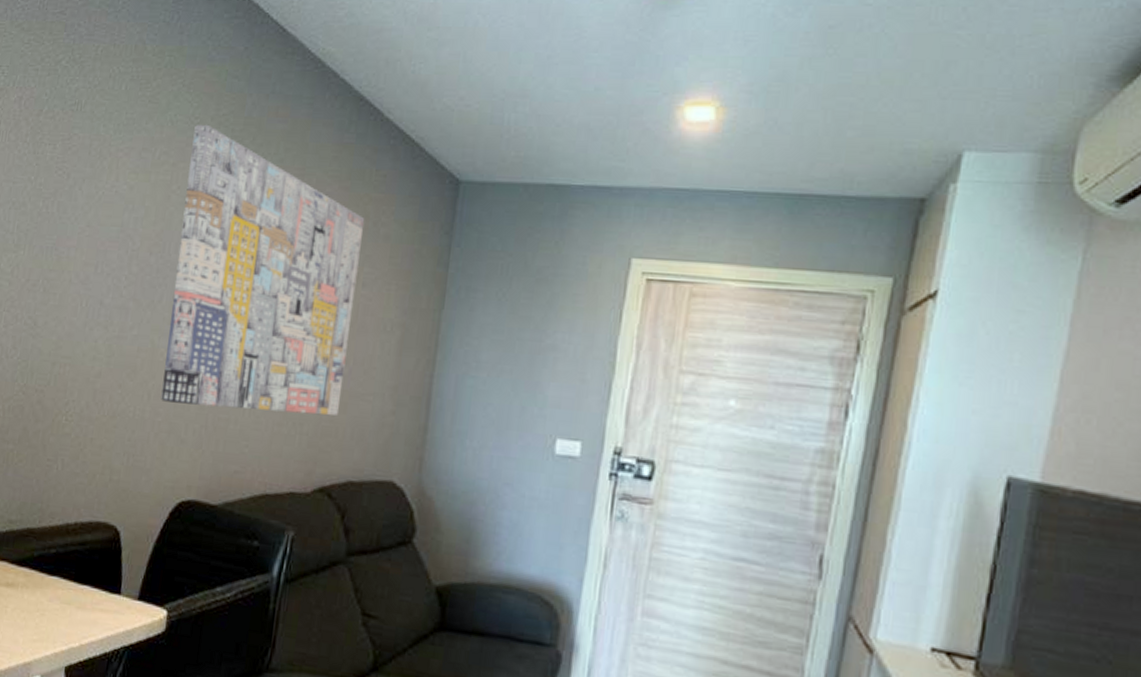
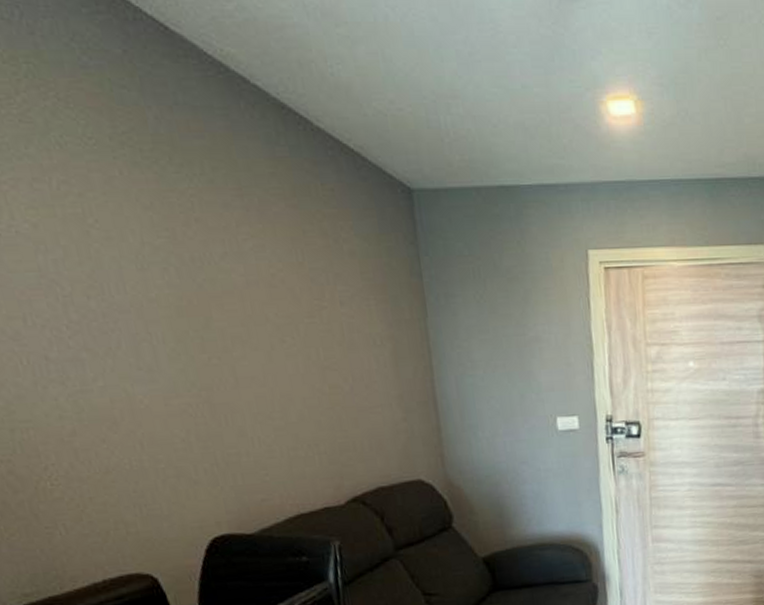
wall art: present [161,125,365,416] -> none [91,146,351,448]

